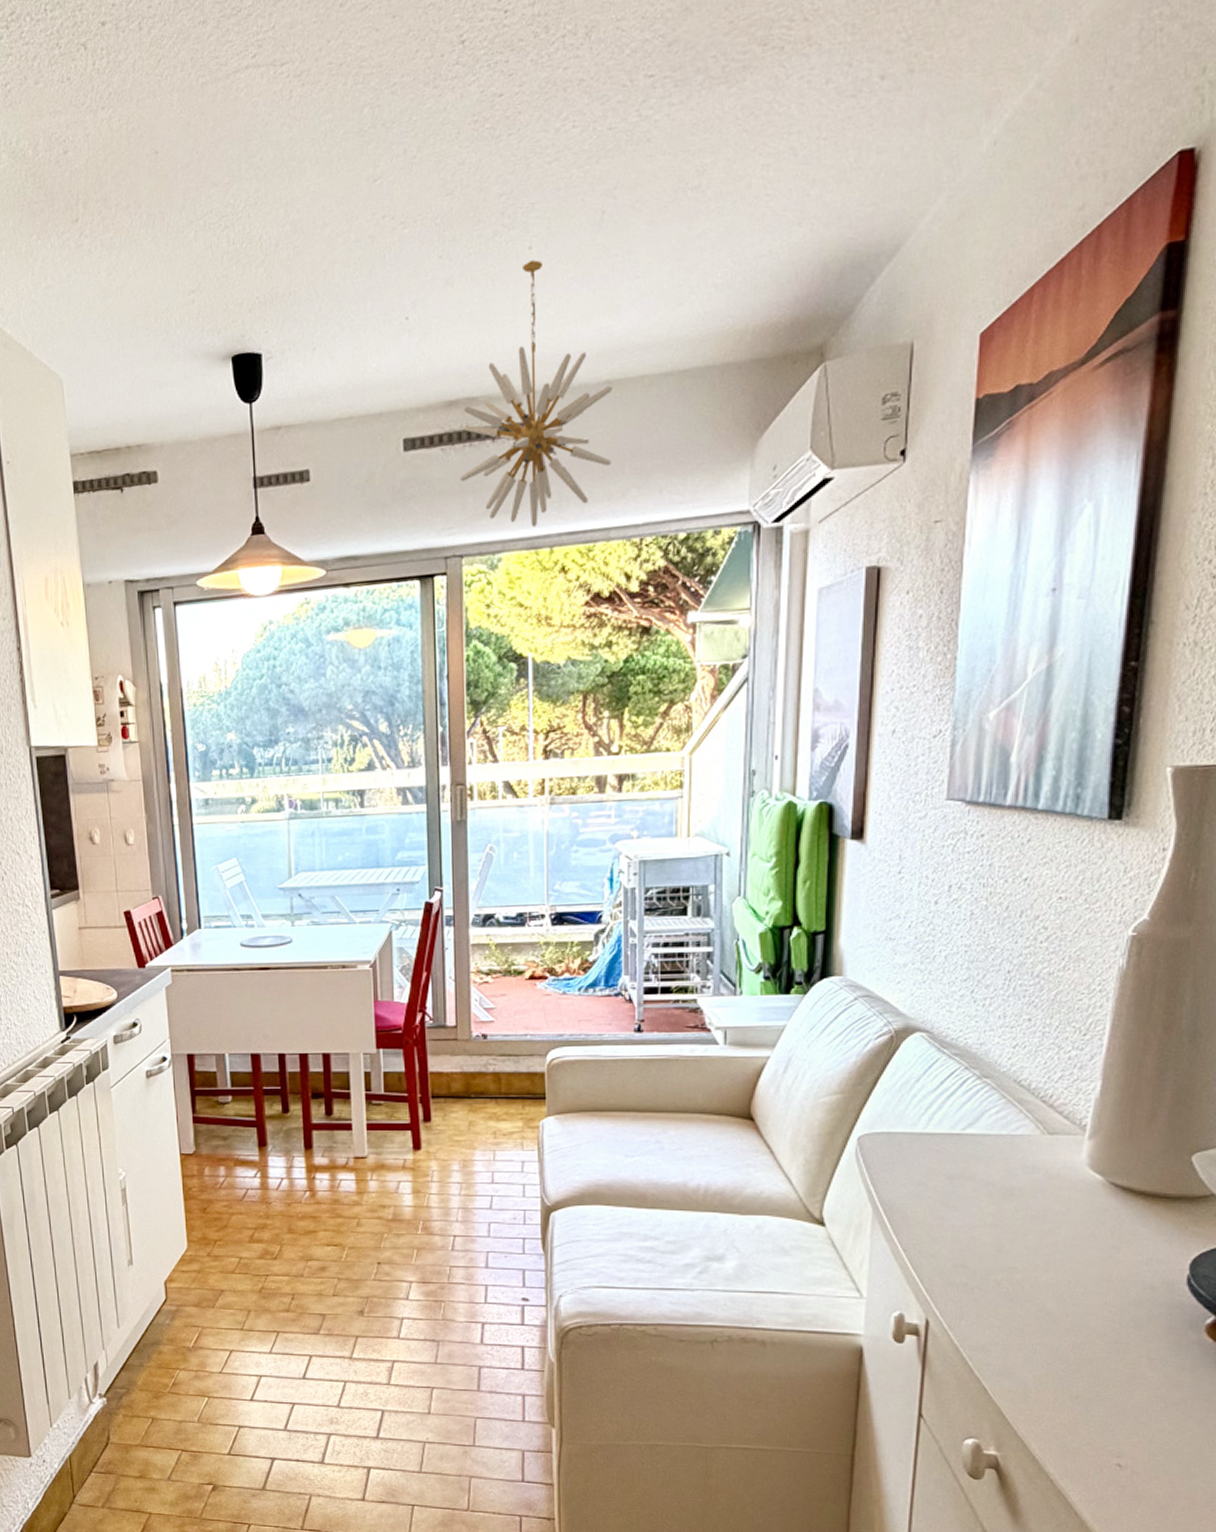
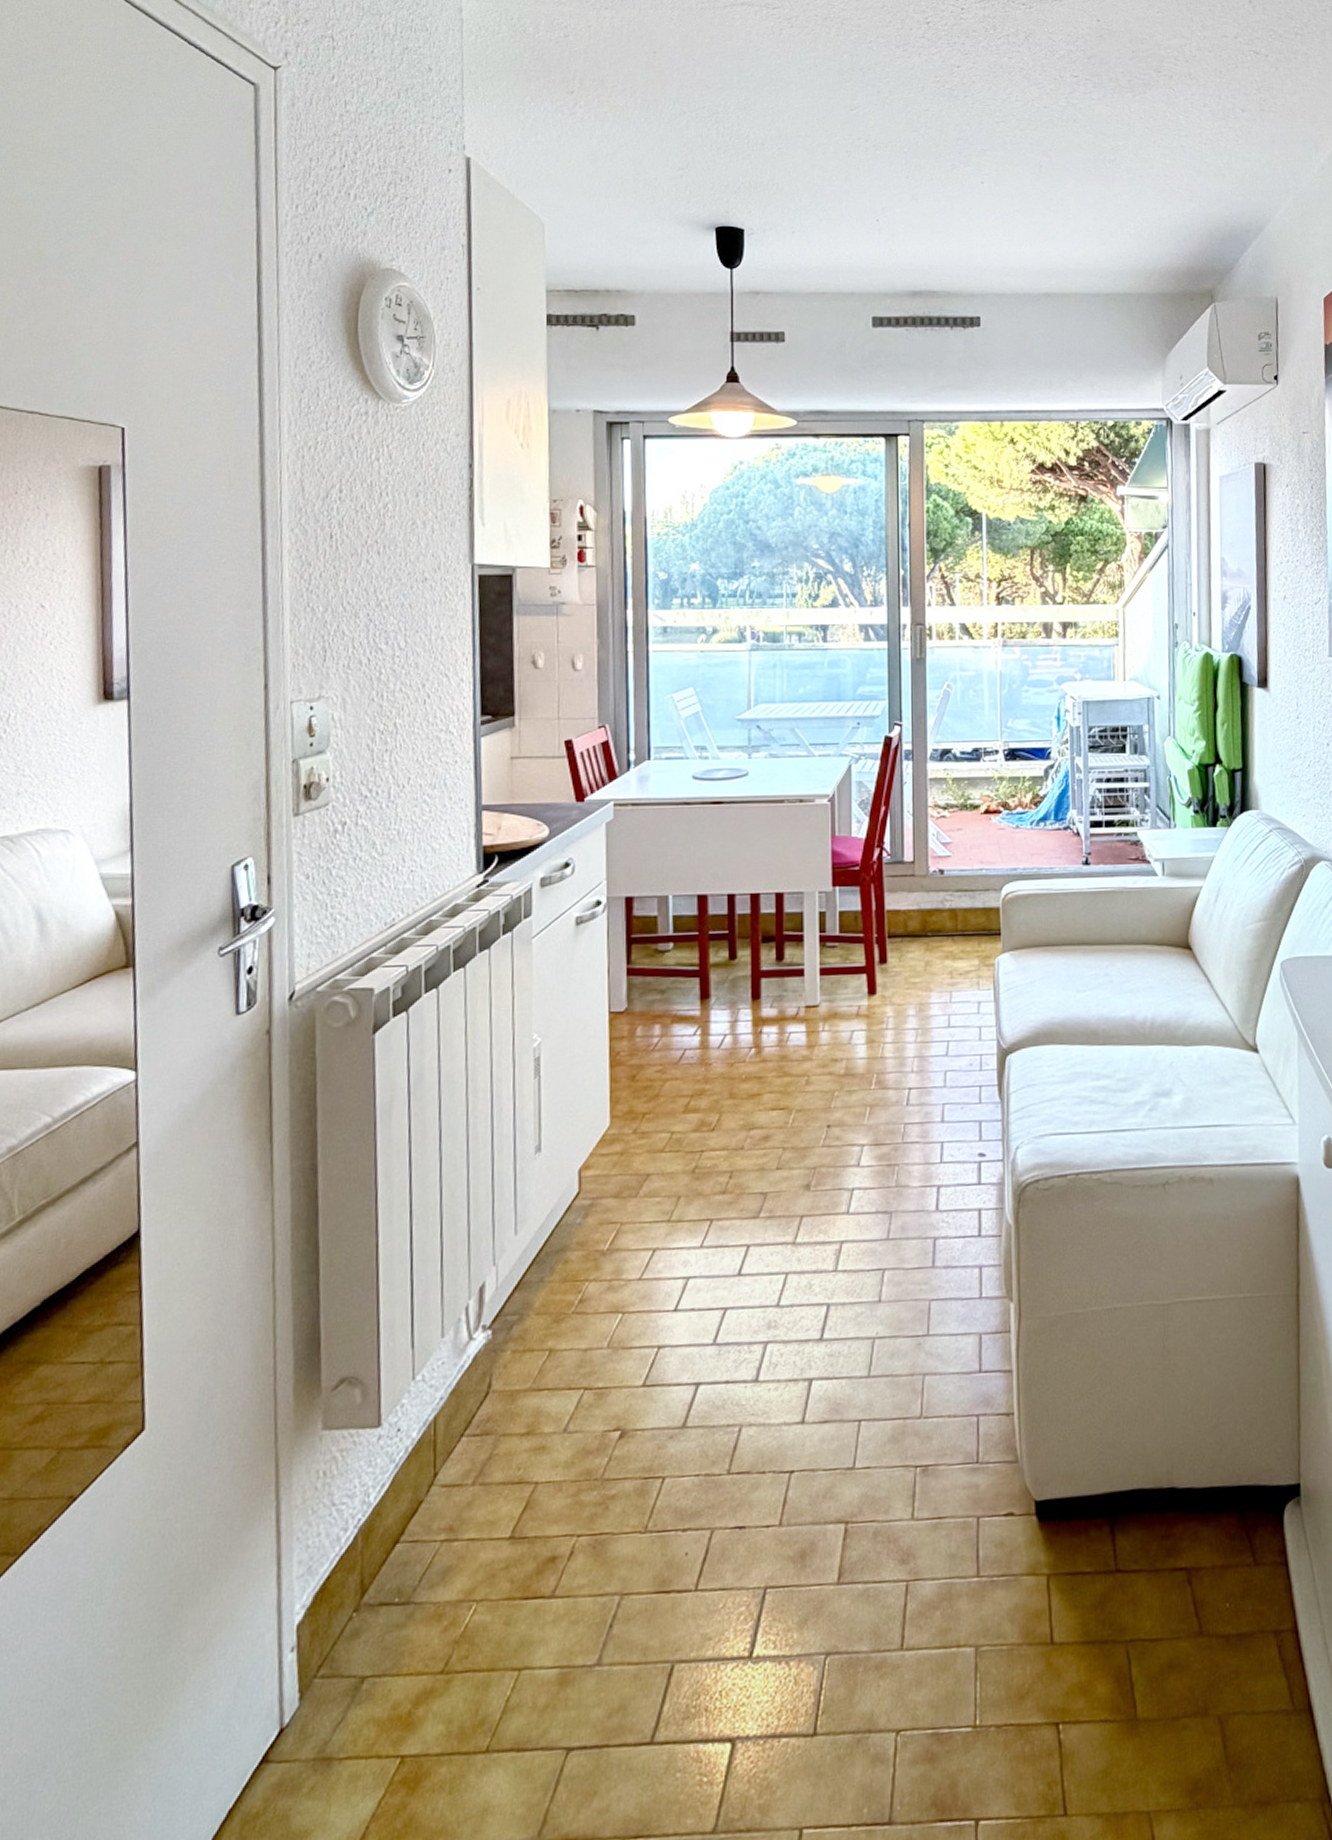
chandelier: present [459,260,612,528] -> none [922,192,1051,403]

